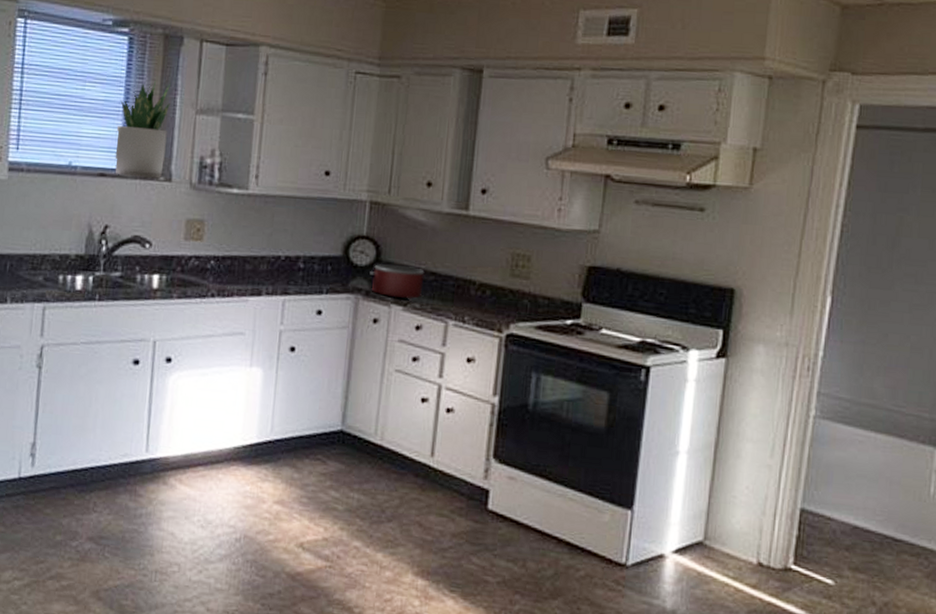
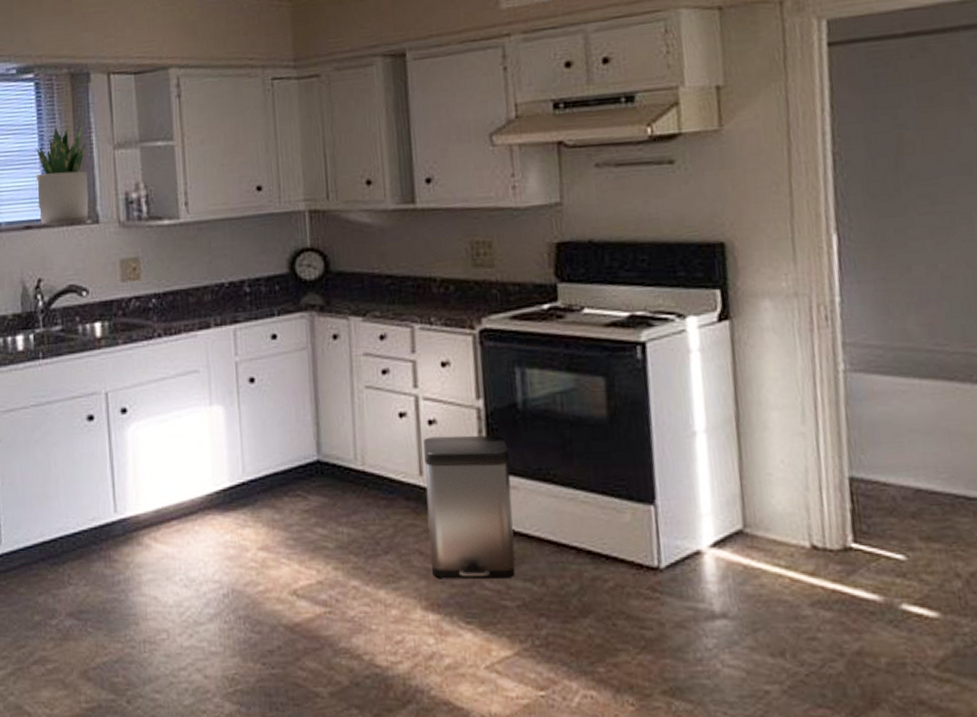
cooking pot: present [369,264,428,299] -> none [321,273,384,309]
pedal bin: none [427,423,514,558] -> present [423,435,516,580]

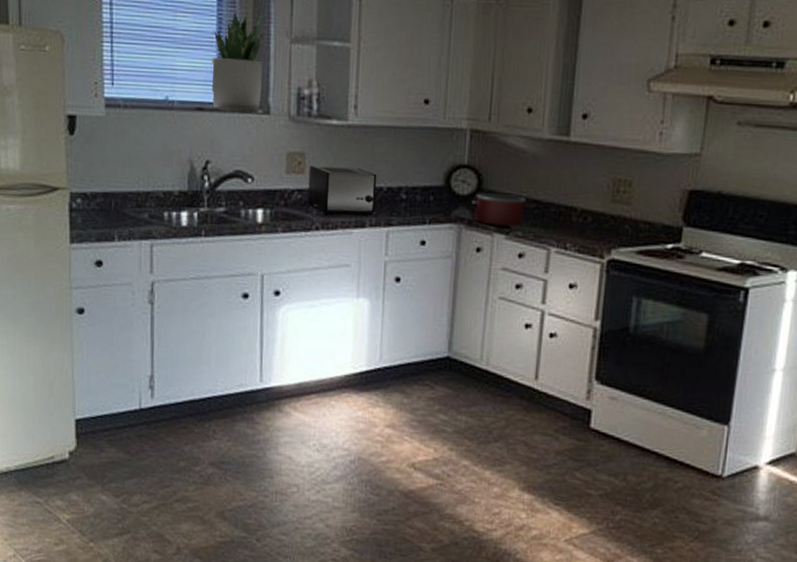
toaster: none [144,265,219,320] -> present [307,165,377,216]
cooking pot: none [321,273,384,309] -> present [472,193,530,227]
pedal bin: present [423,435,516,580] -> none [532,347,615,473]

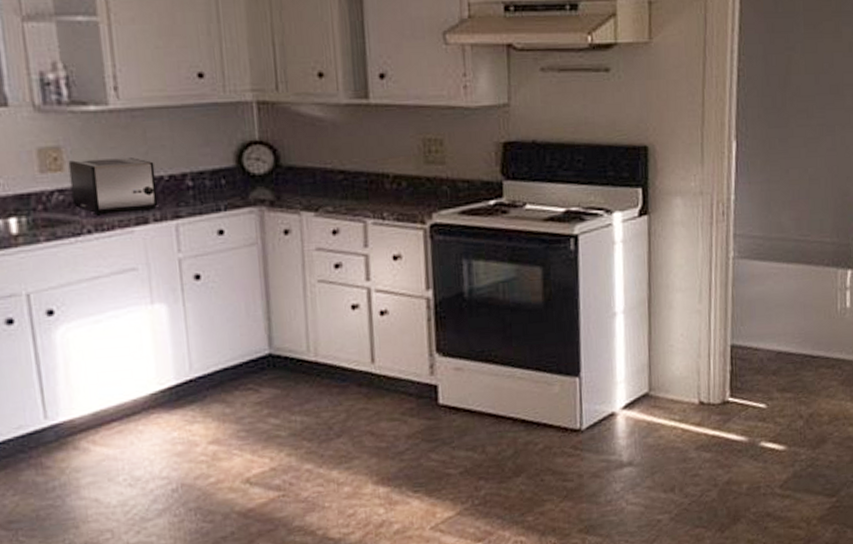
cooking pot: present [472,193,530,227] -> none [270,168,337,204]

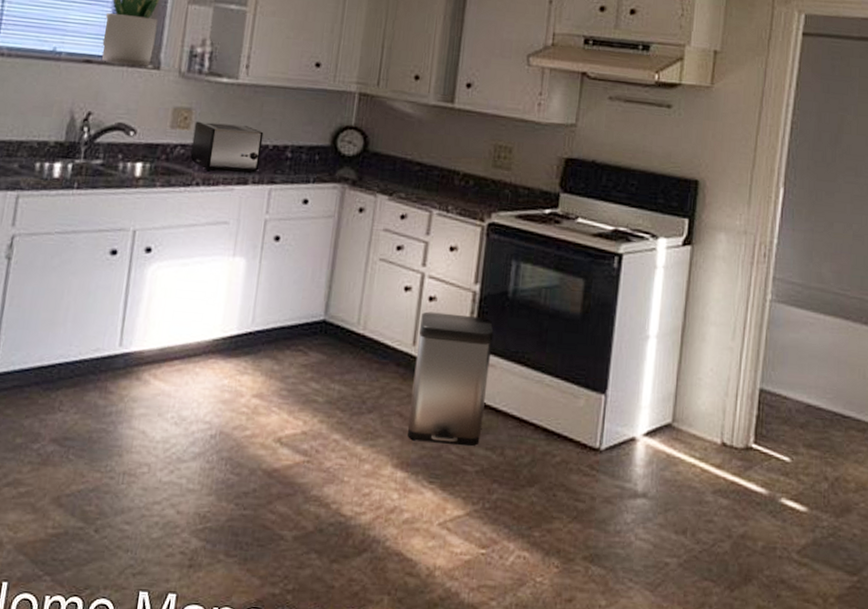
pedal bin: none [375,323,460,456] -> present [407,311,494,447]

